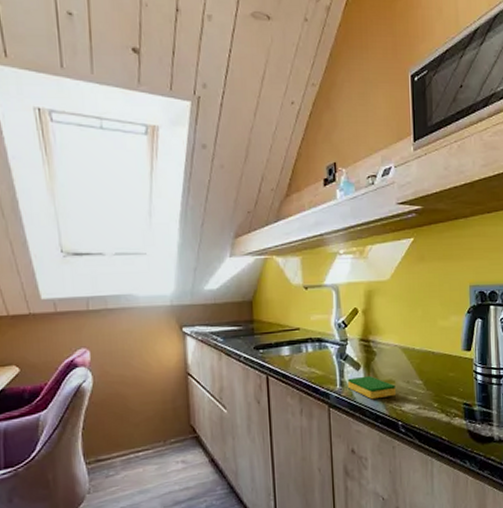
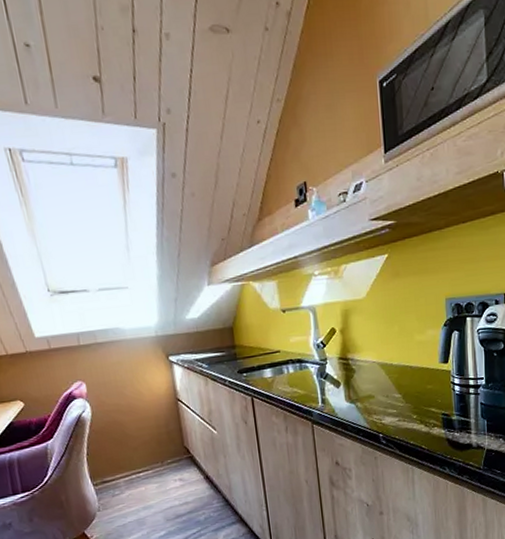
dish sponge: present [347,375,396,400] -> none [328,392,376,415]

